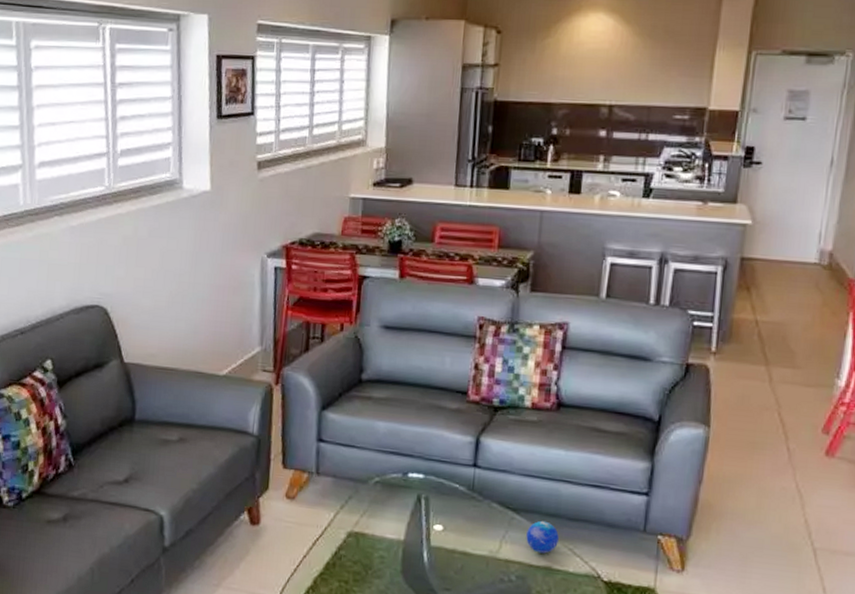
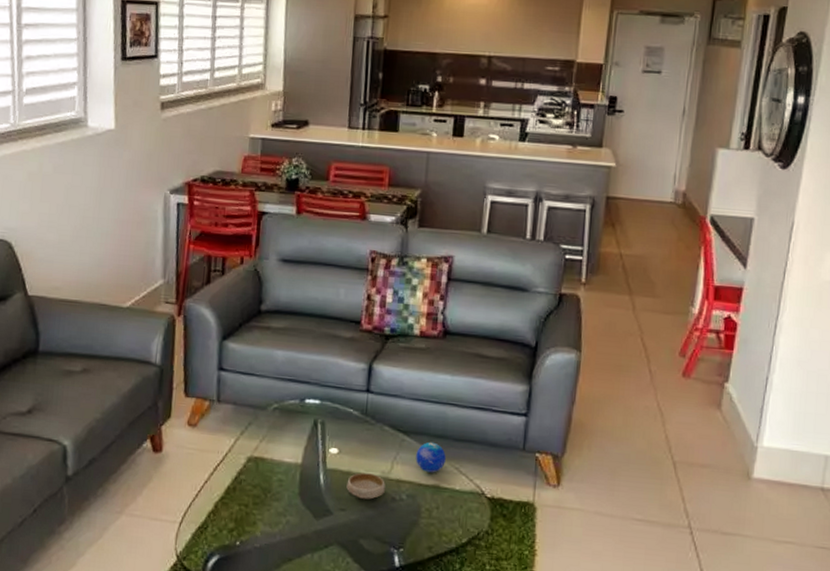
bowl: none [451,551,494,580] -> present [346,472,386,500]

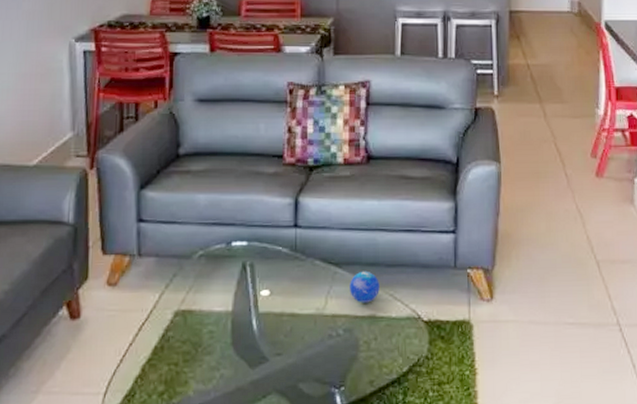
bowl: present [346,472,386,500] -> none [281,312,322,340]

